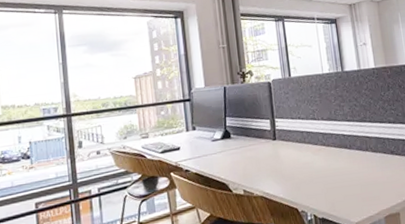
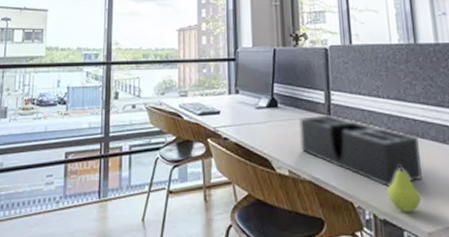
desk organizer: none [250,139,351,192] -> present [299,115,422,187]
fruit: none [323,173,350,209] -> present [386,164,421,212]

